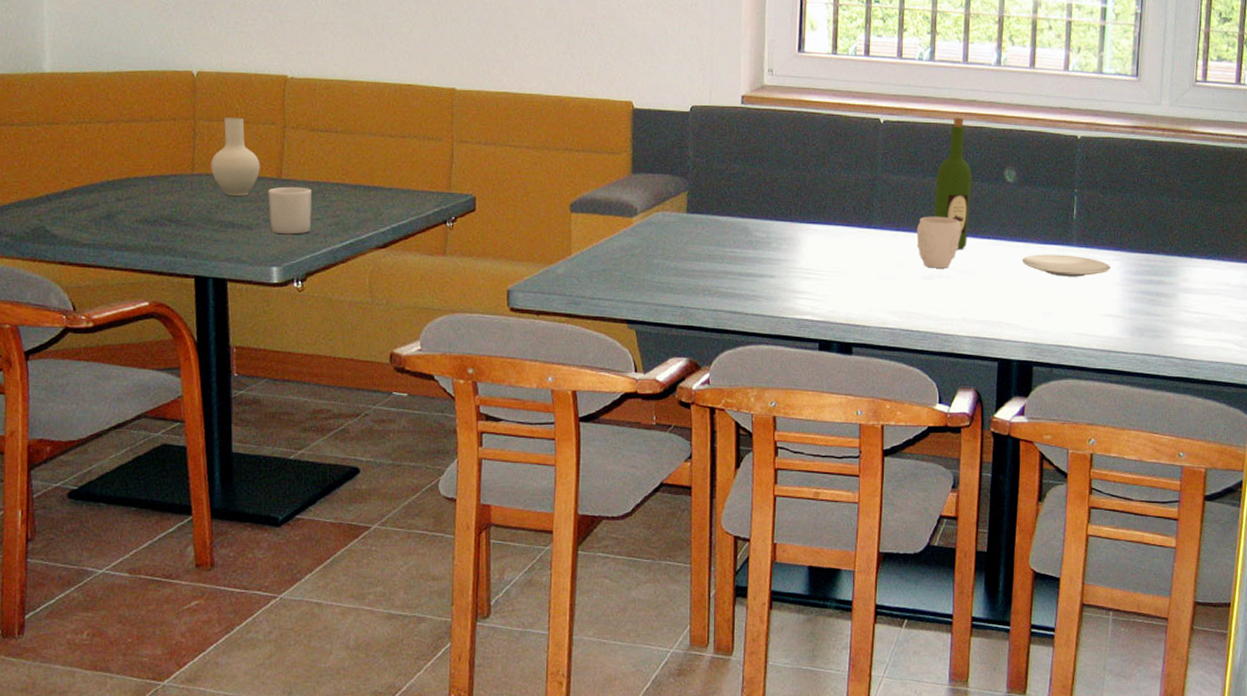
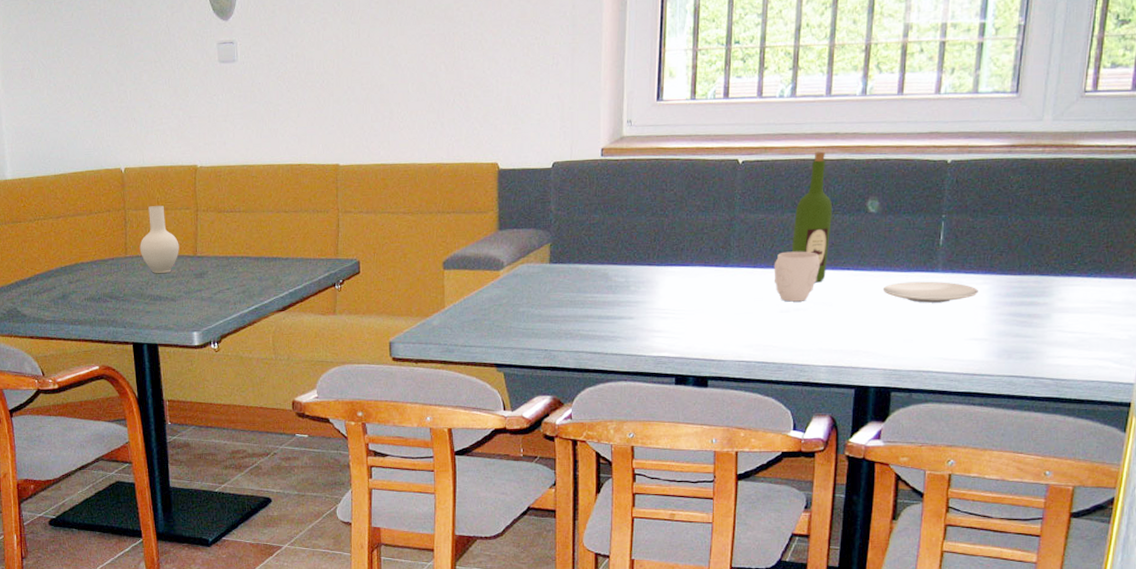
mug: present [268,186,313,235] -> none [186,261,223,304]

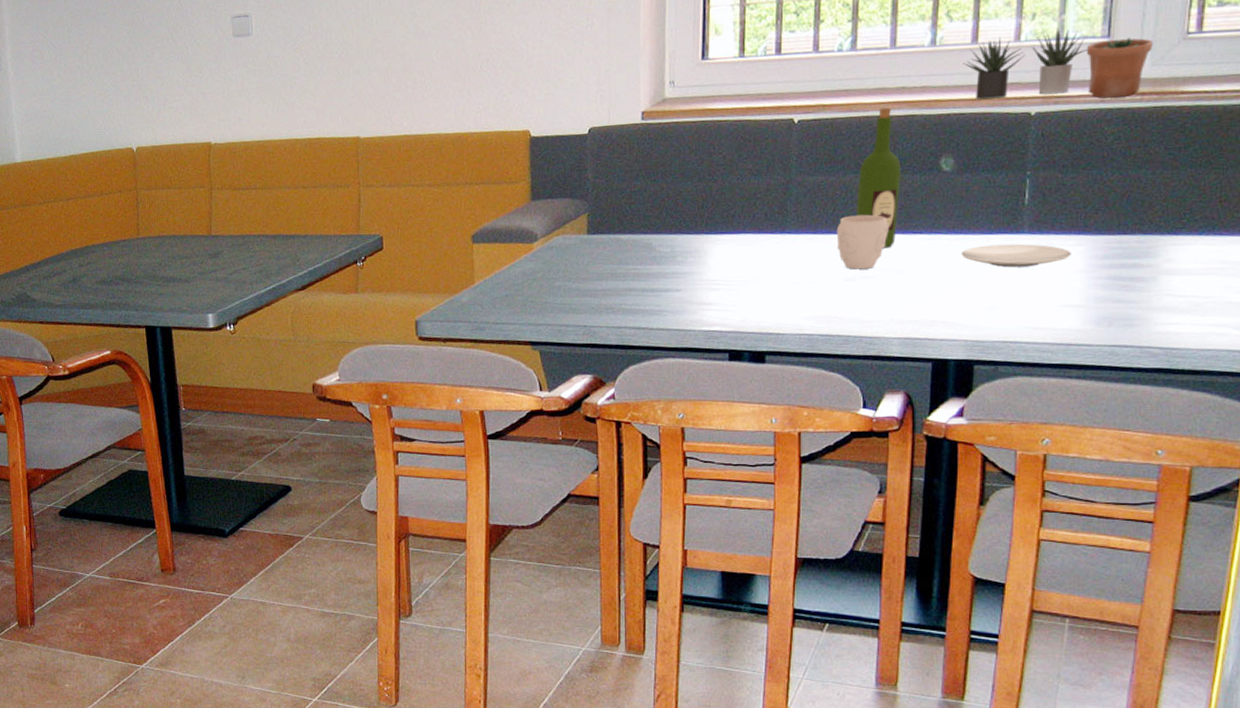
vase: present [140,205,179,274] -> none [152,184,193,255]
succulent plant: none [889,82,998,147] -> present [962,28,1087,100]
planter: none [997,94,1055,149] -> present [1086,38,1153,98]

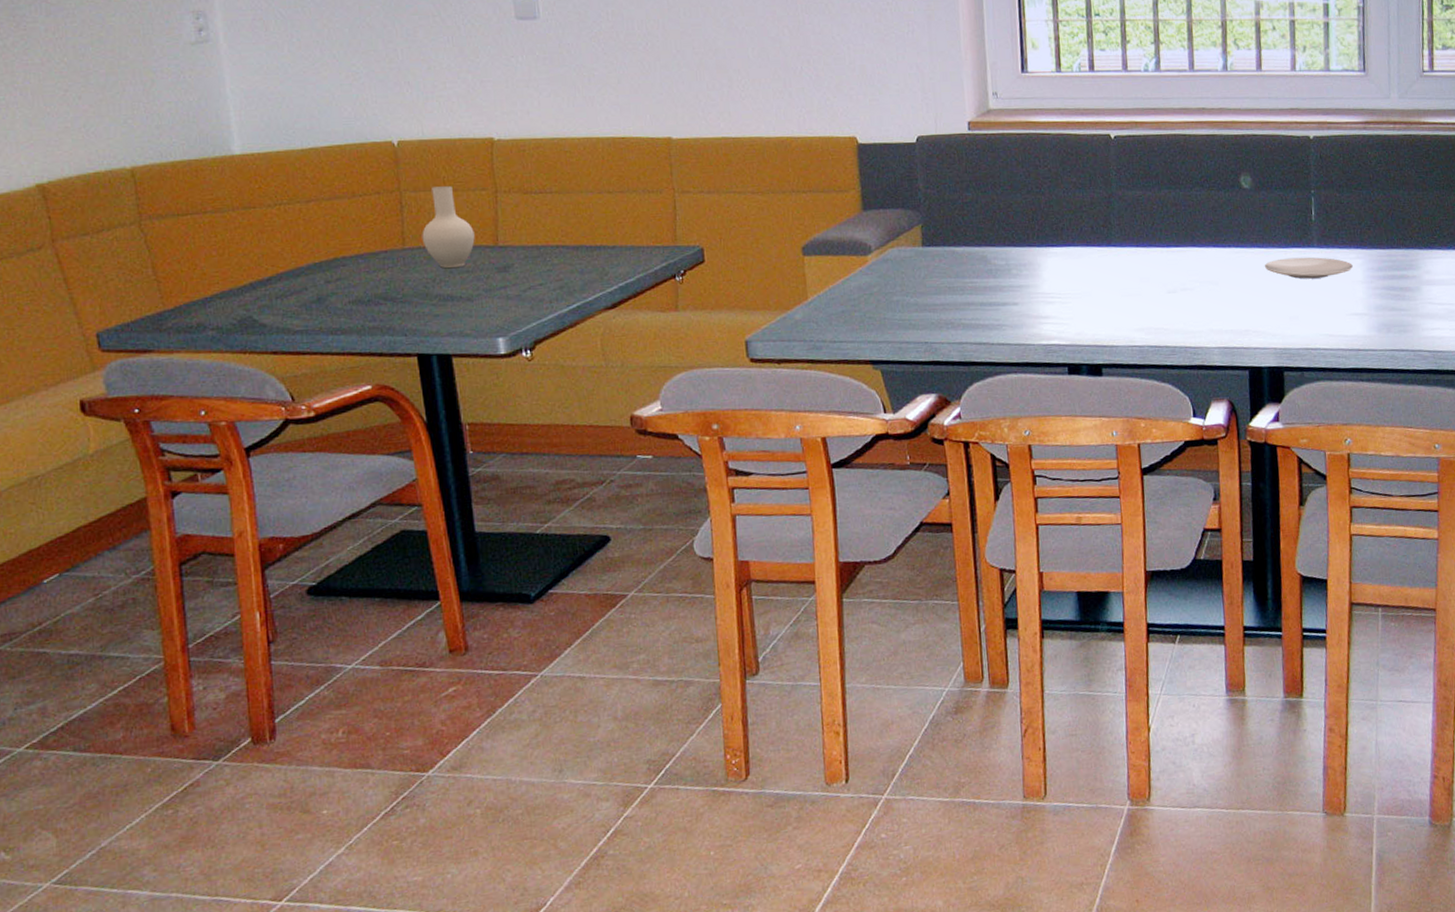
vase: none [152,184,193,255] -> present [422,185,475,269]
cup: present [836,214,888,270] -> none [1156,228,1202,282]
wine bottle: present [855,107,902,247] -> none [1171,126,1209,260]
succulent plant: present [962,28,1087,100] -> none [1251,61,1349,123]
planter: present [1086,38,1153,98] -> none [1348,73,1398,126]

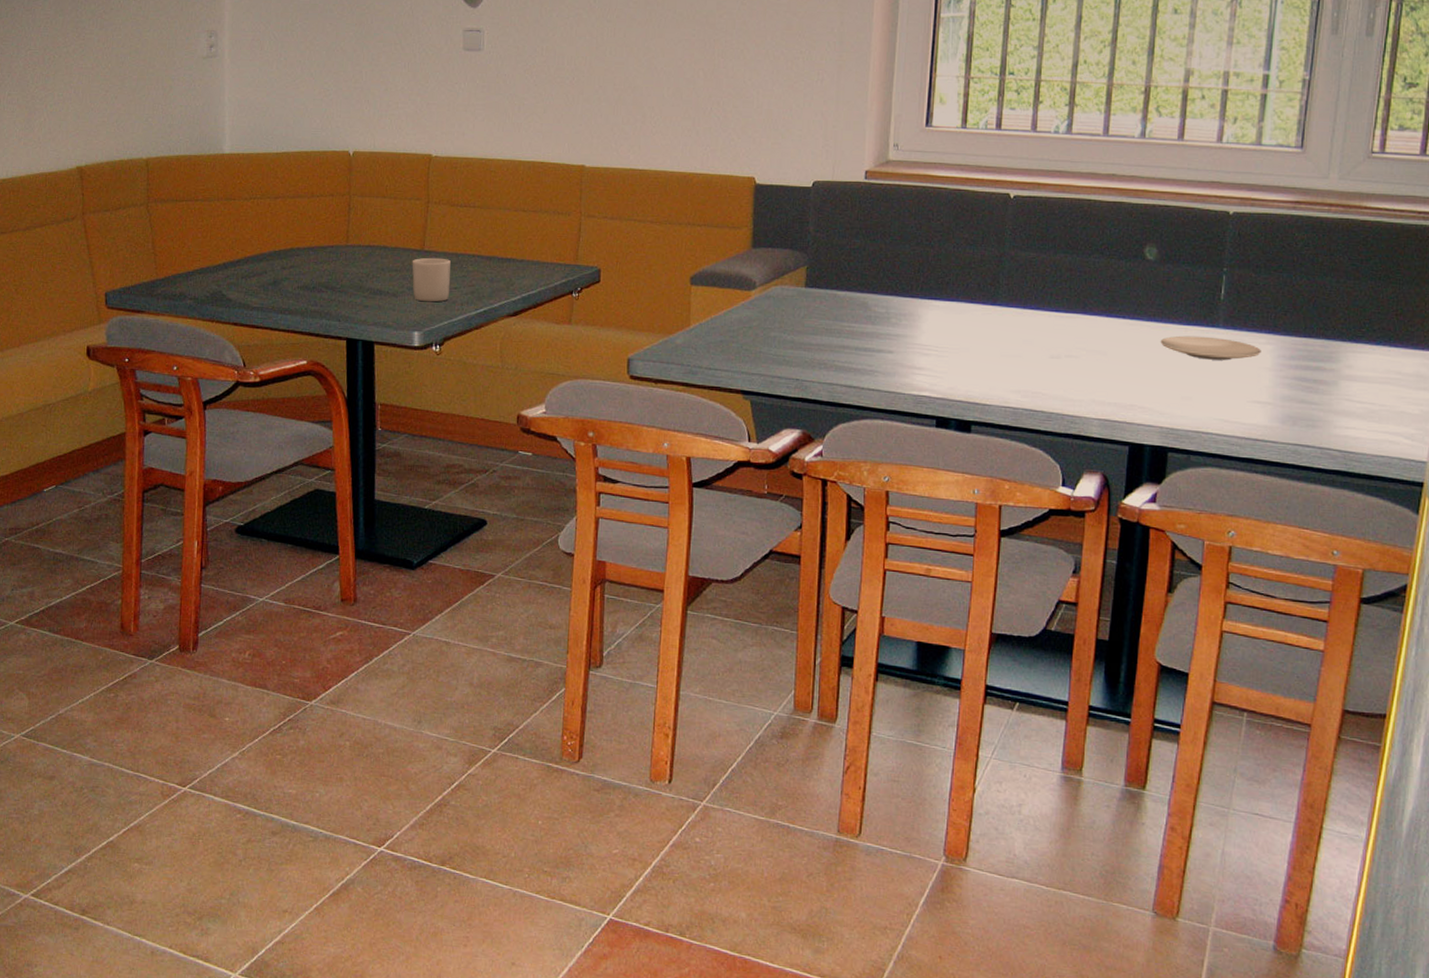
vase: present [422,185,475,269] -> none [362,193,406,267]
mug: none [485,252,535,304] -> present [412,257,452,302]

